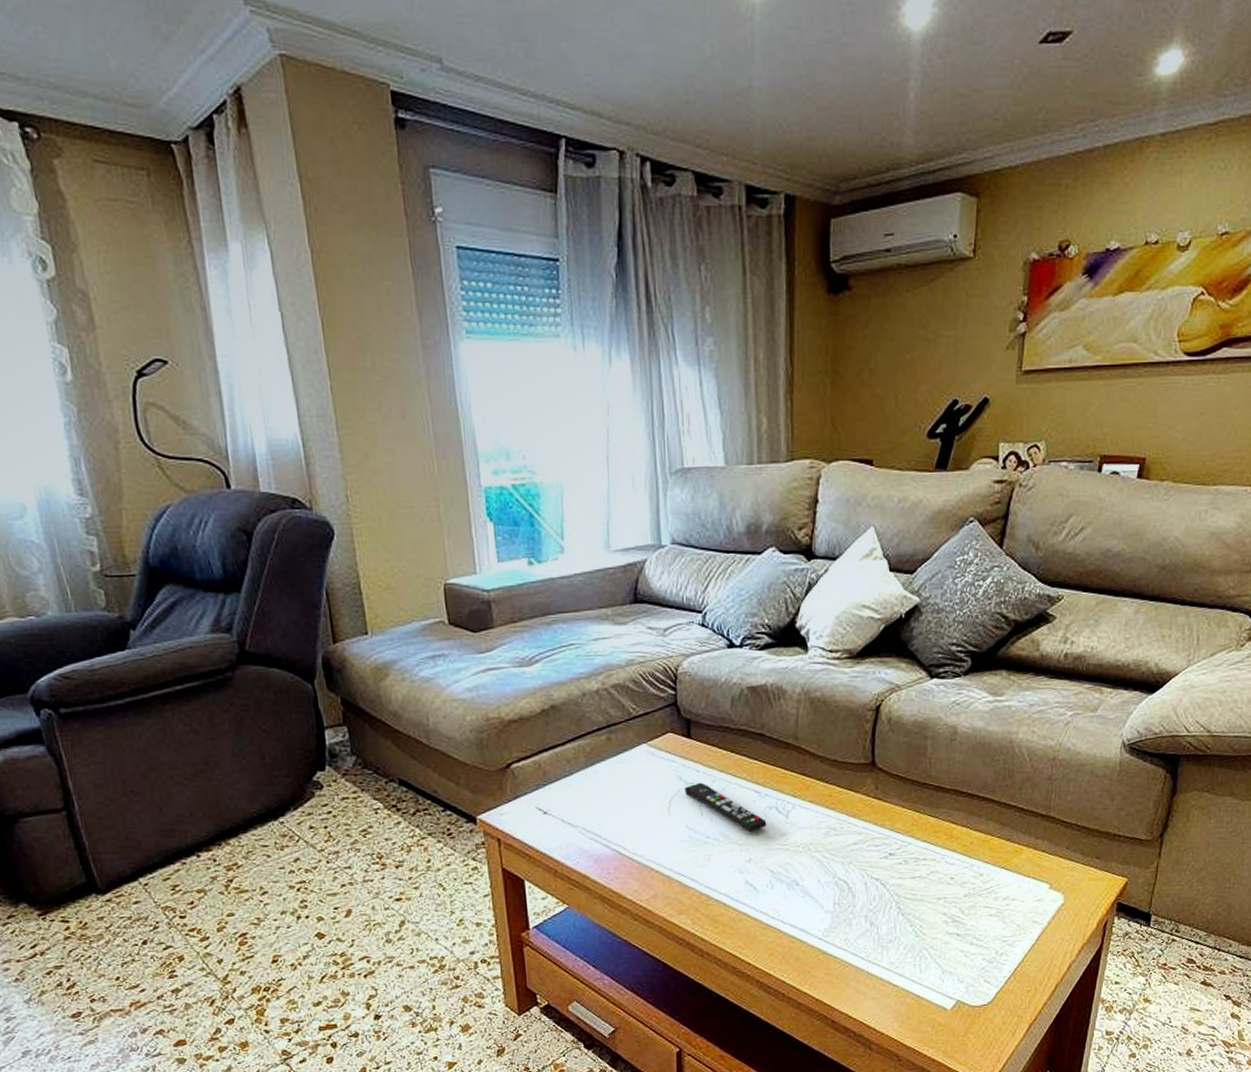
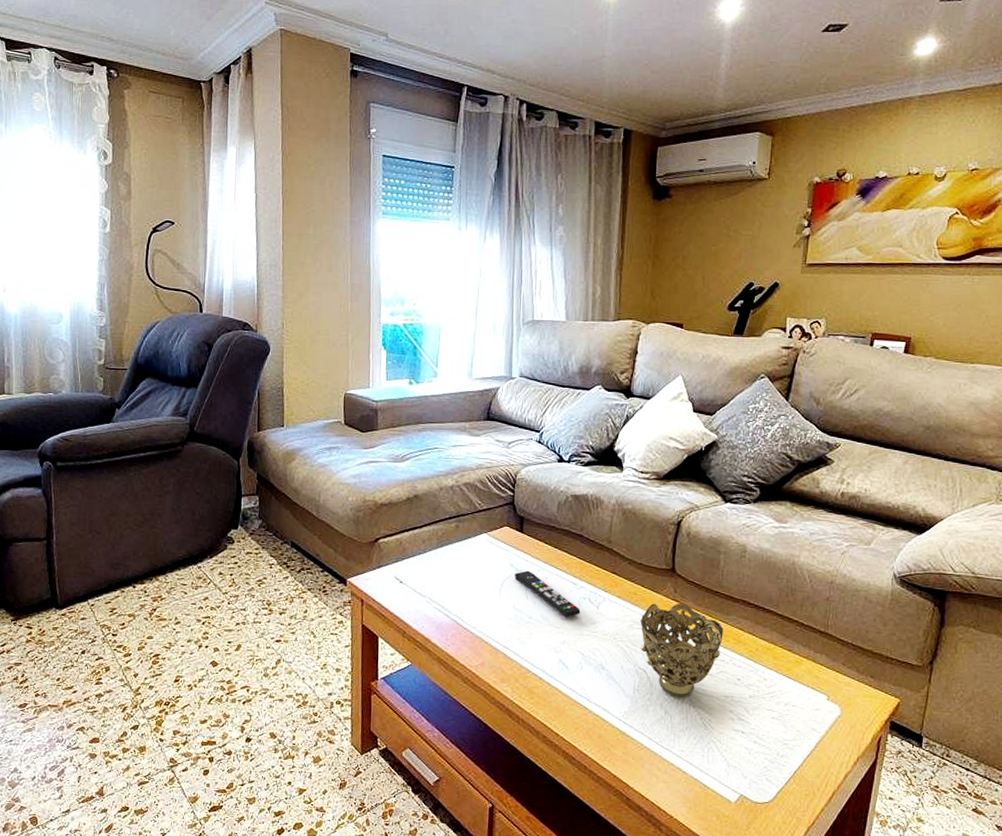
decorative bowl: none [837,801,933,907] -> present [640,603,724,698]

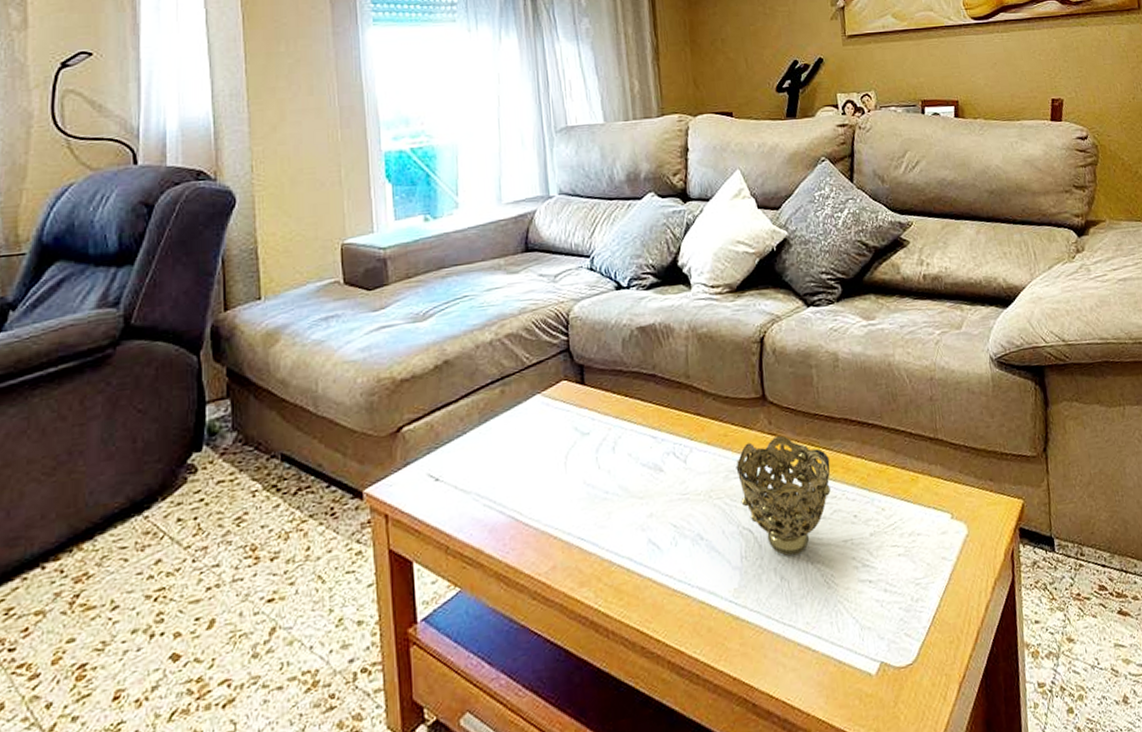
remote control: present [514,570,581,618] -> none [580,431,666,484]

